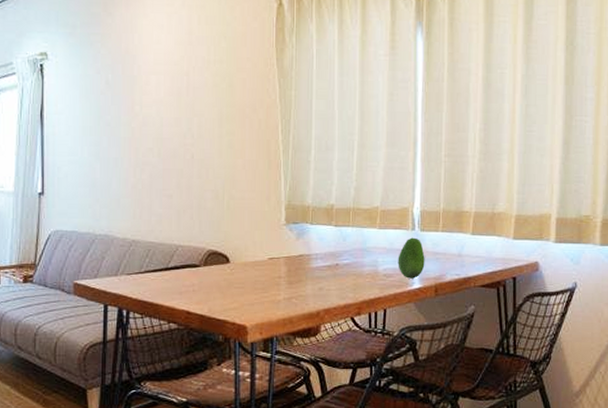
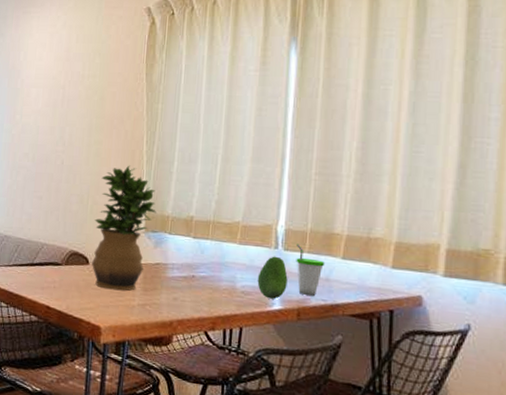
potted plant: none [232,156,296,287] -> present [91,165,156,291]
cup: none [431,224,457,271] -> present [296,244,325,296]

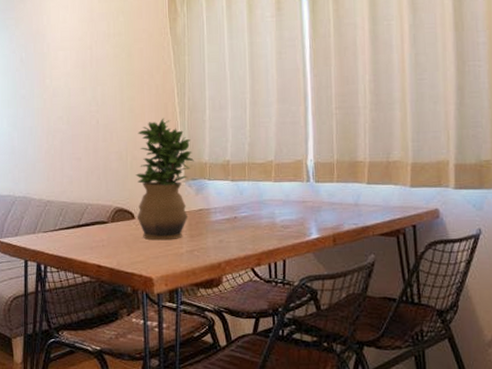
fruit: present [257,256,288,299] -> none [294,189,322,229]
cup: present [296,244,325,296] -> none [326,175,353,221]

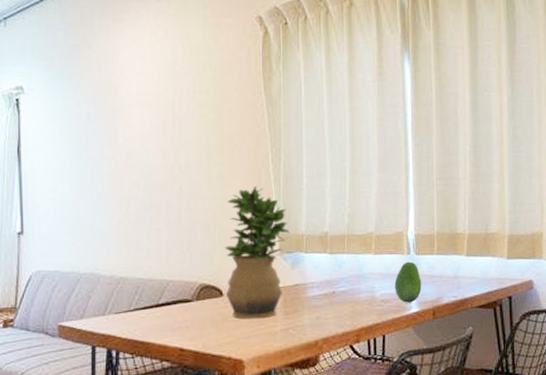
fruit: none [294,189,322,229] -> present [394,261,422,303]

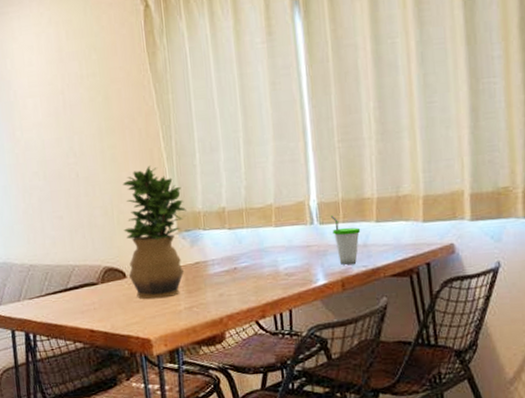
fruit: present [394,261,422,303] -> none [298,232,328,276]
cup: none [427,247,453,294] -> present [331,215,361,265]

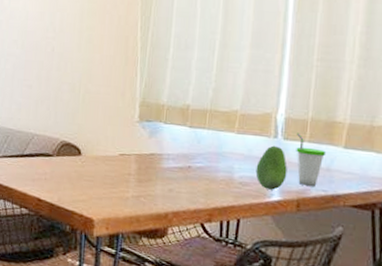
potted plant: present [122,165,186,300] -> none [83,52,151,183]
fruit: none [298,232,328,276] -> present [255,145,287,190]

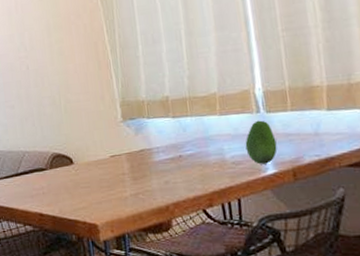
cup: present [296,133,327,186] -> none [278,103,311,154]

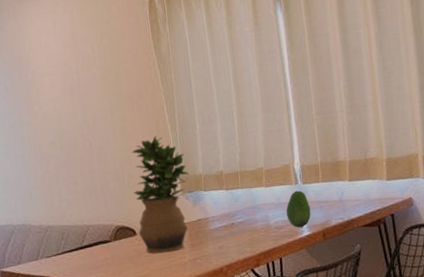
potted plant: none [69,57,130,186] -> present [132,135,189,254]

